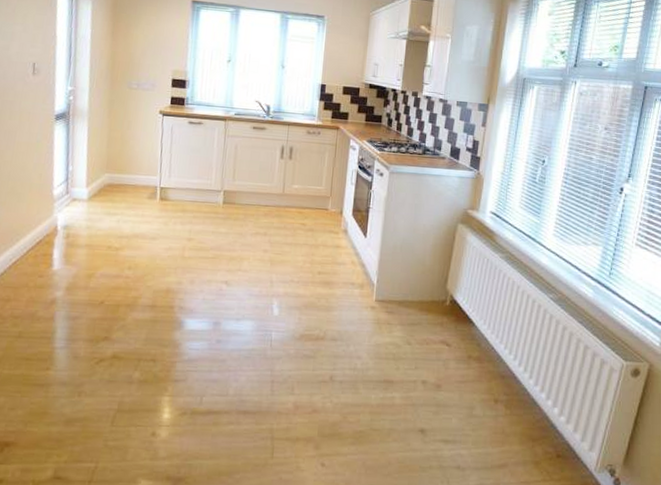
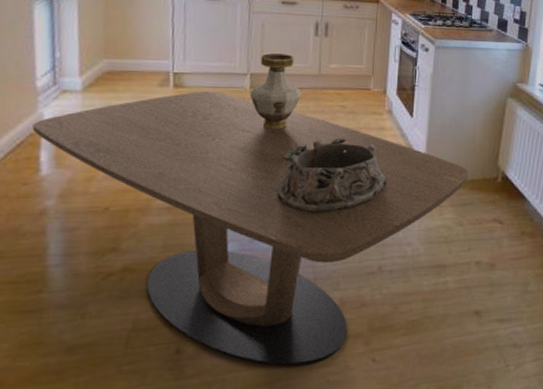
dining table: none [48,204,418,460] -> present [32,91,469,366]
vase: none [223,173,267,242] -> present [250,53,301,129]
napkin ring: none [242,253,340,320] -> present [277,138,386,212]

